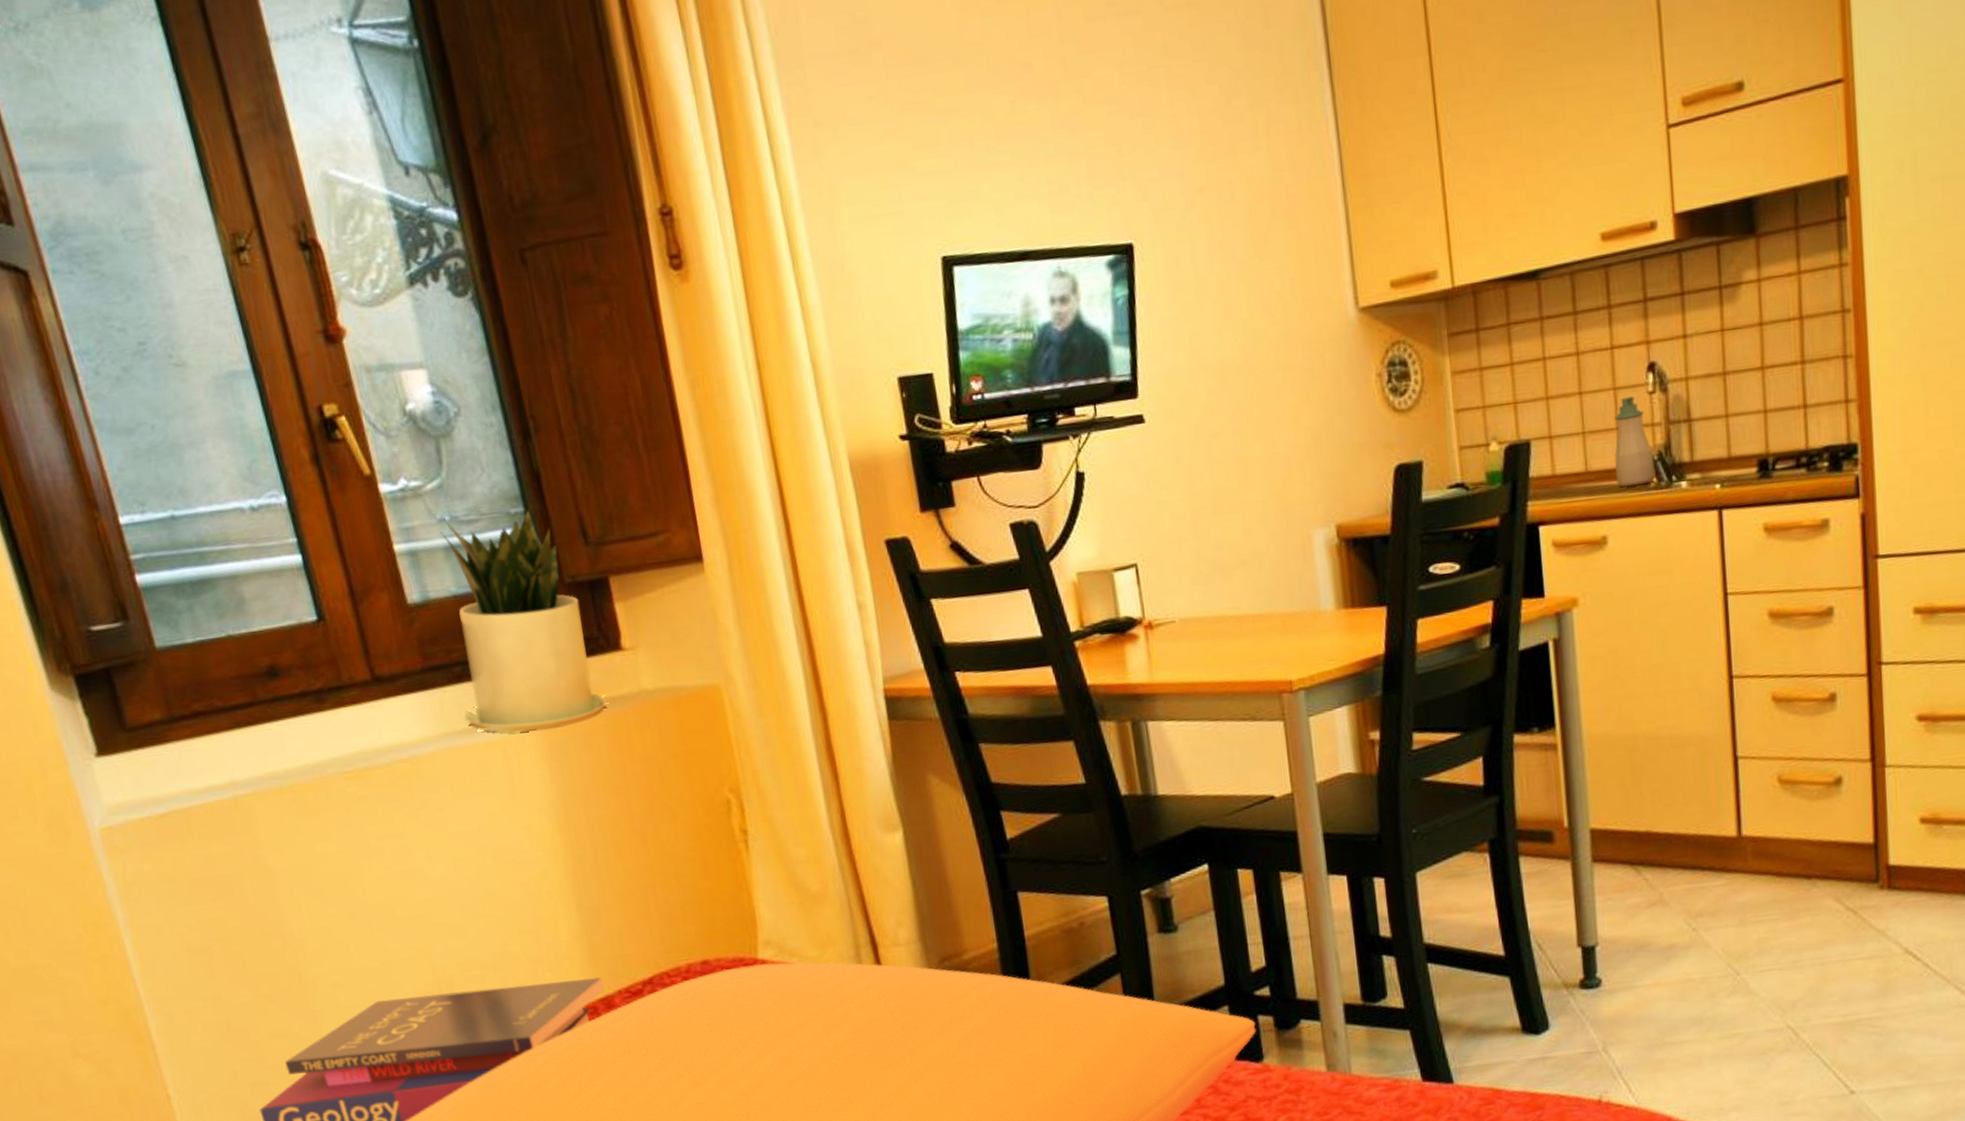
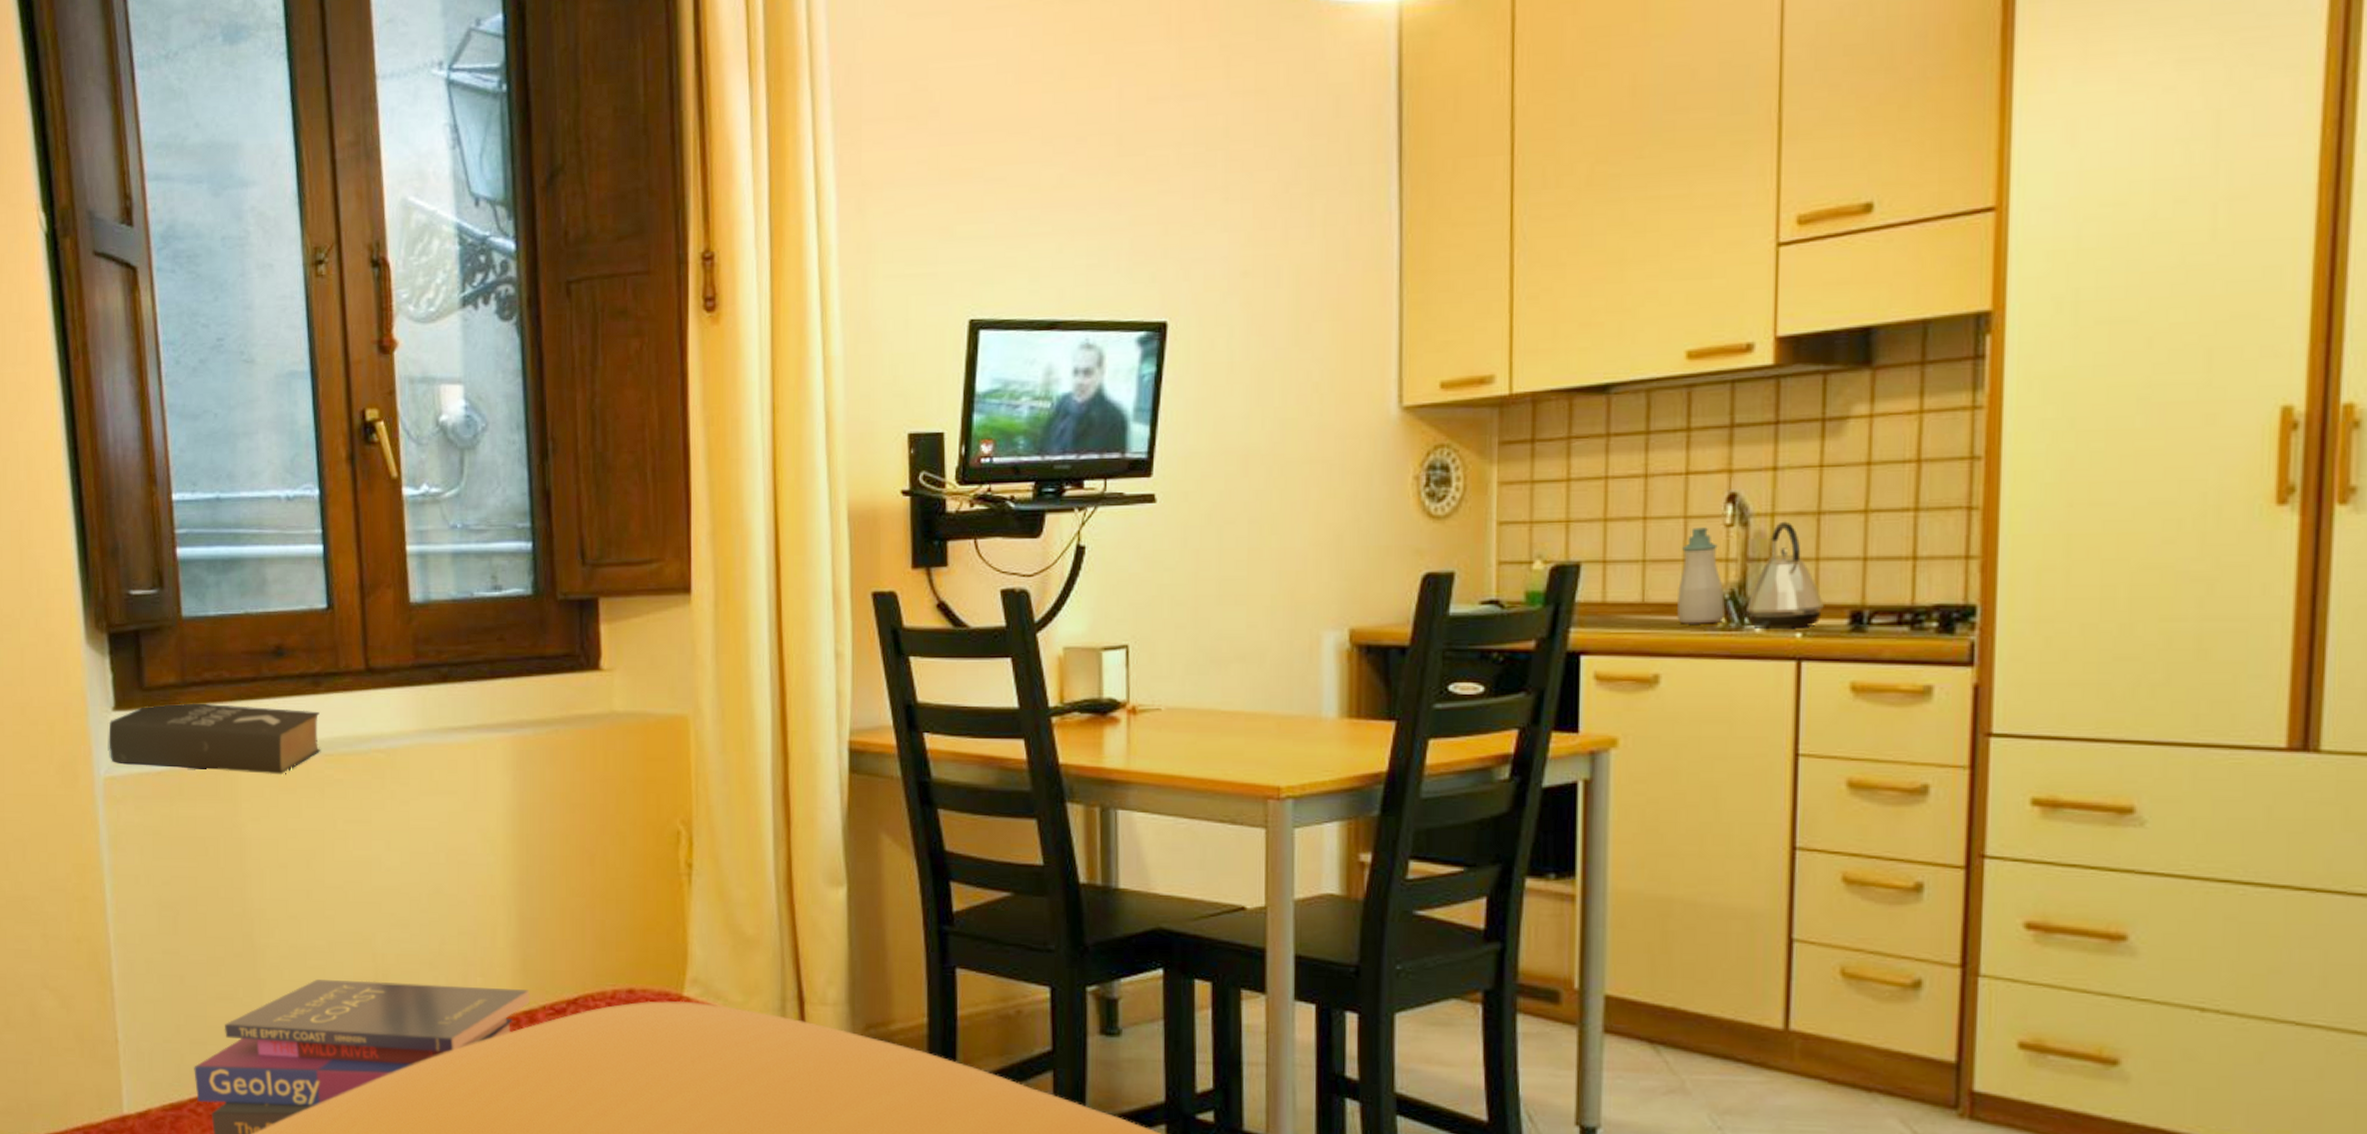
book: none [94,729,339,812] -> present [109,702,321,775]
planter: present [440,511,608,733] -> none [442,526,578,739]
kettle: none [1673,384,1736,484] -> present [1746,521,1824,630]

